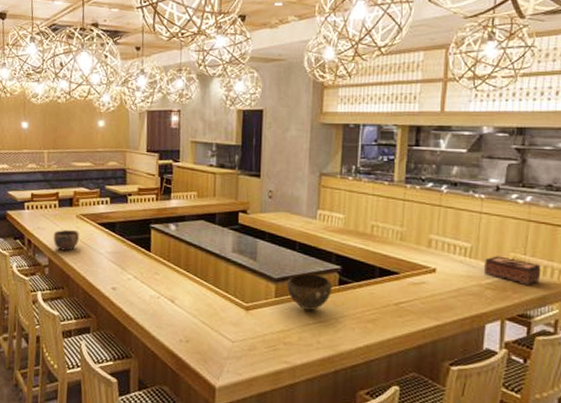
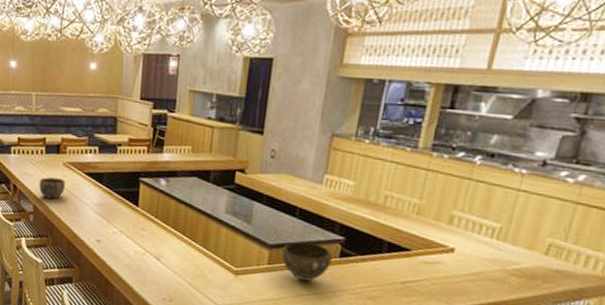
tissue box: present [483,256,541,285] -> none [511,239,583,276]

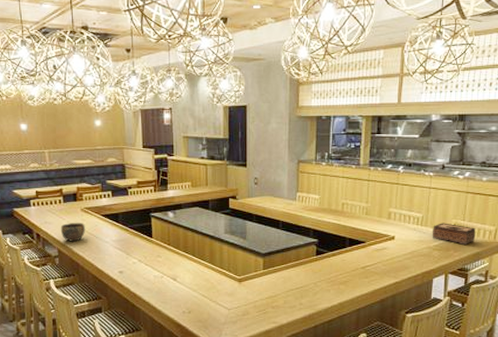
bowl: present [281,241,332,281] -> none [273,248,311,278]
tissue box: none [511,239,583,276] -> present [432,223,476,245]

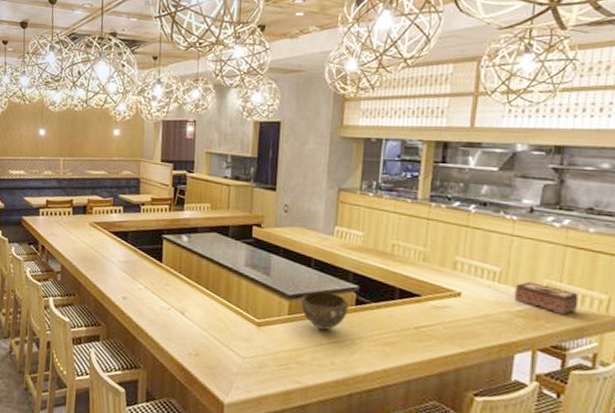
bowl: present [60,222,85,242] -> none [66,237,92,259]
bowl: none [273,248,311,278] -> present [301,291,348,330]

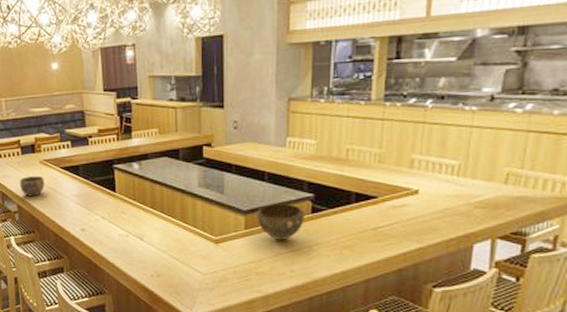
bowl: none [66,237,92,259] -> present [19,175,44,197]
tissue box: present [513,281,579,315] -> none [473,172,541,201]

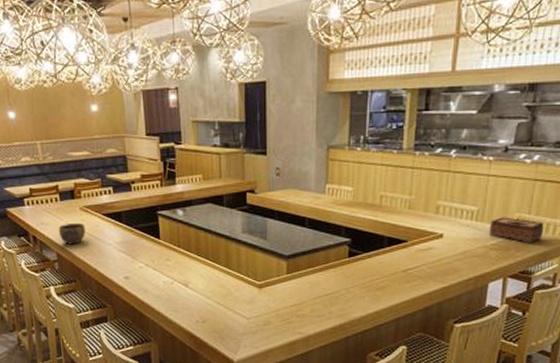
bowl: present [257,204,304,240] -> none [298,248,342,283]
tissue box: none [473,172,541,201] -> present [489,217,544,243]

